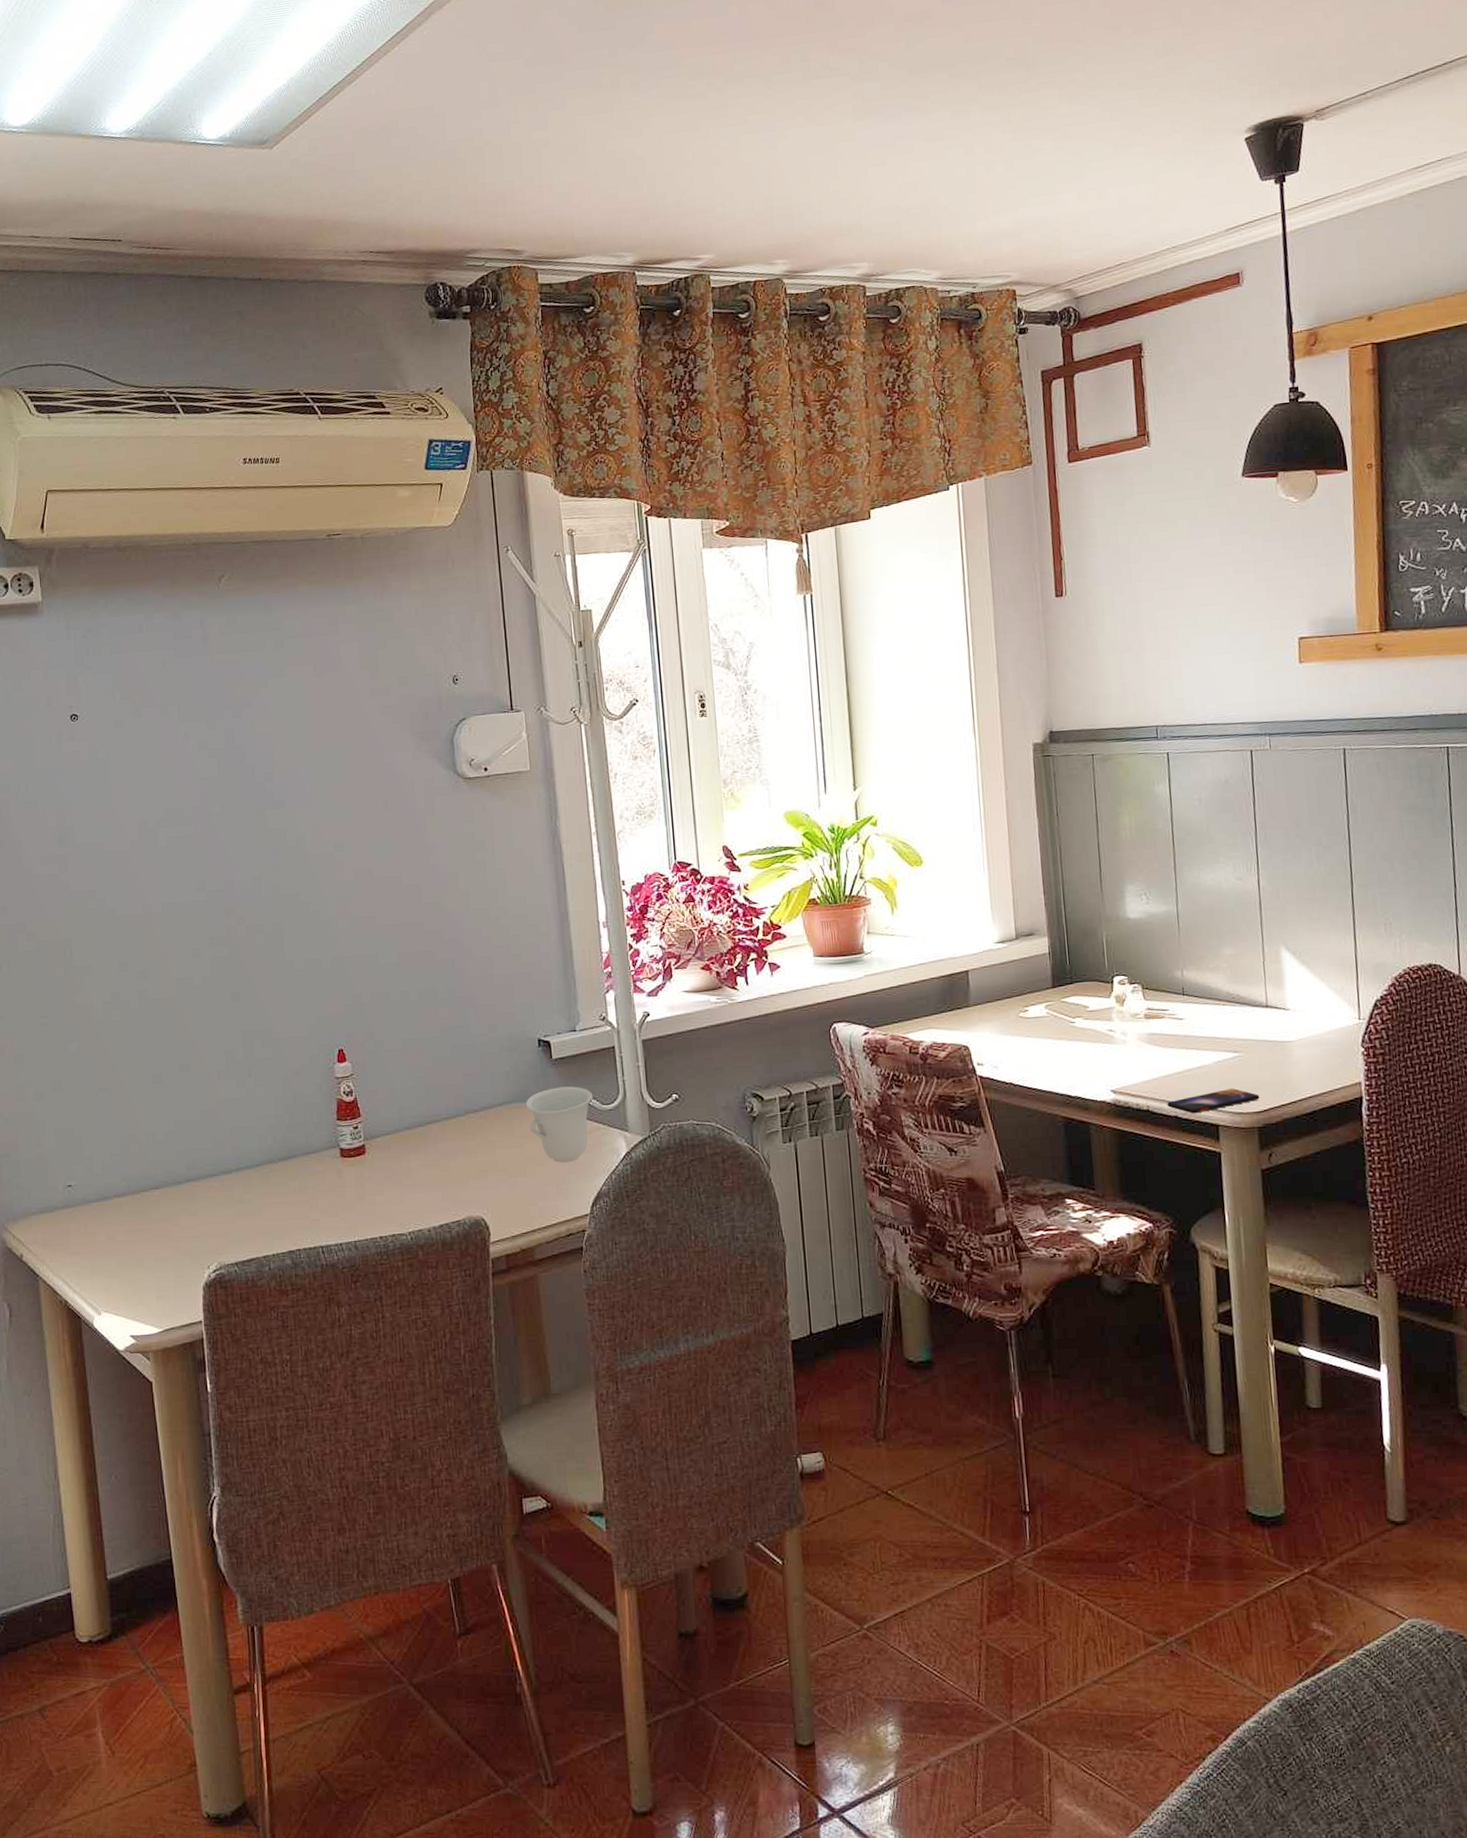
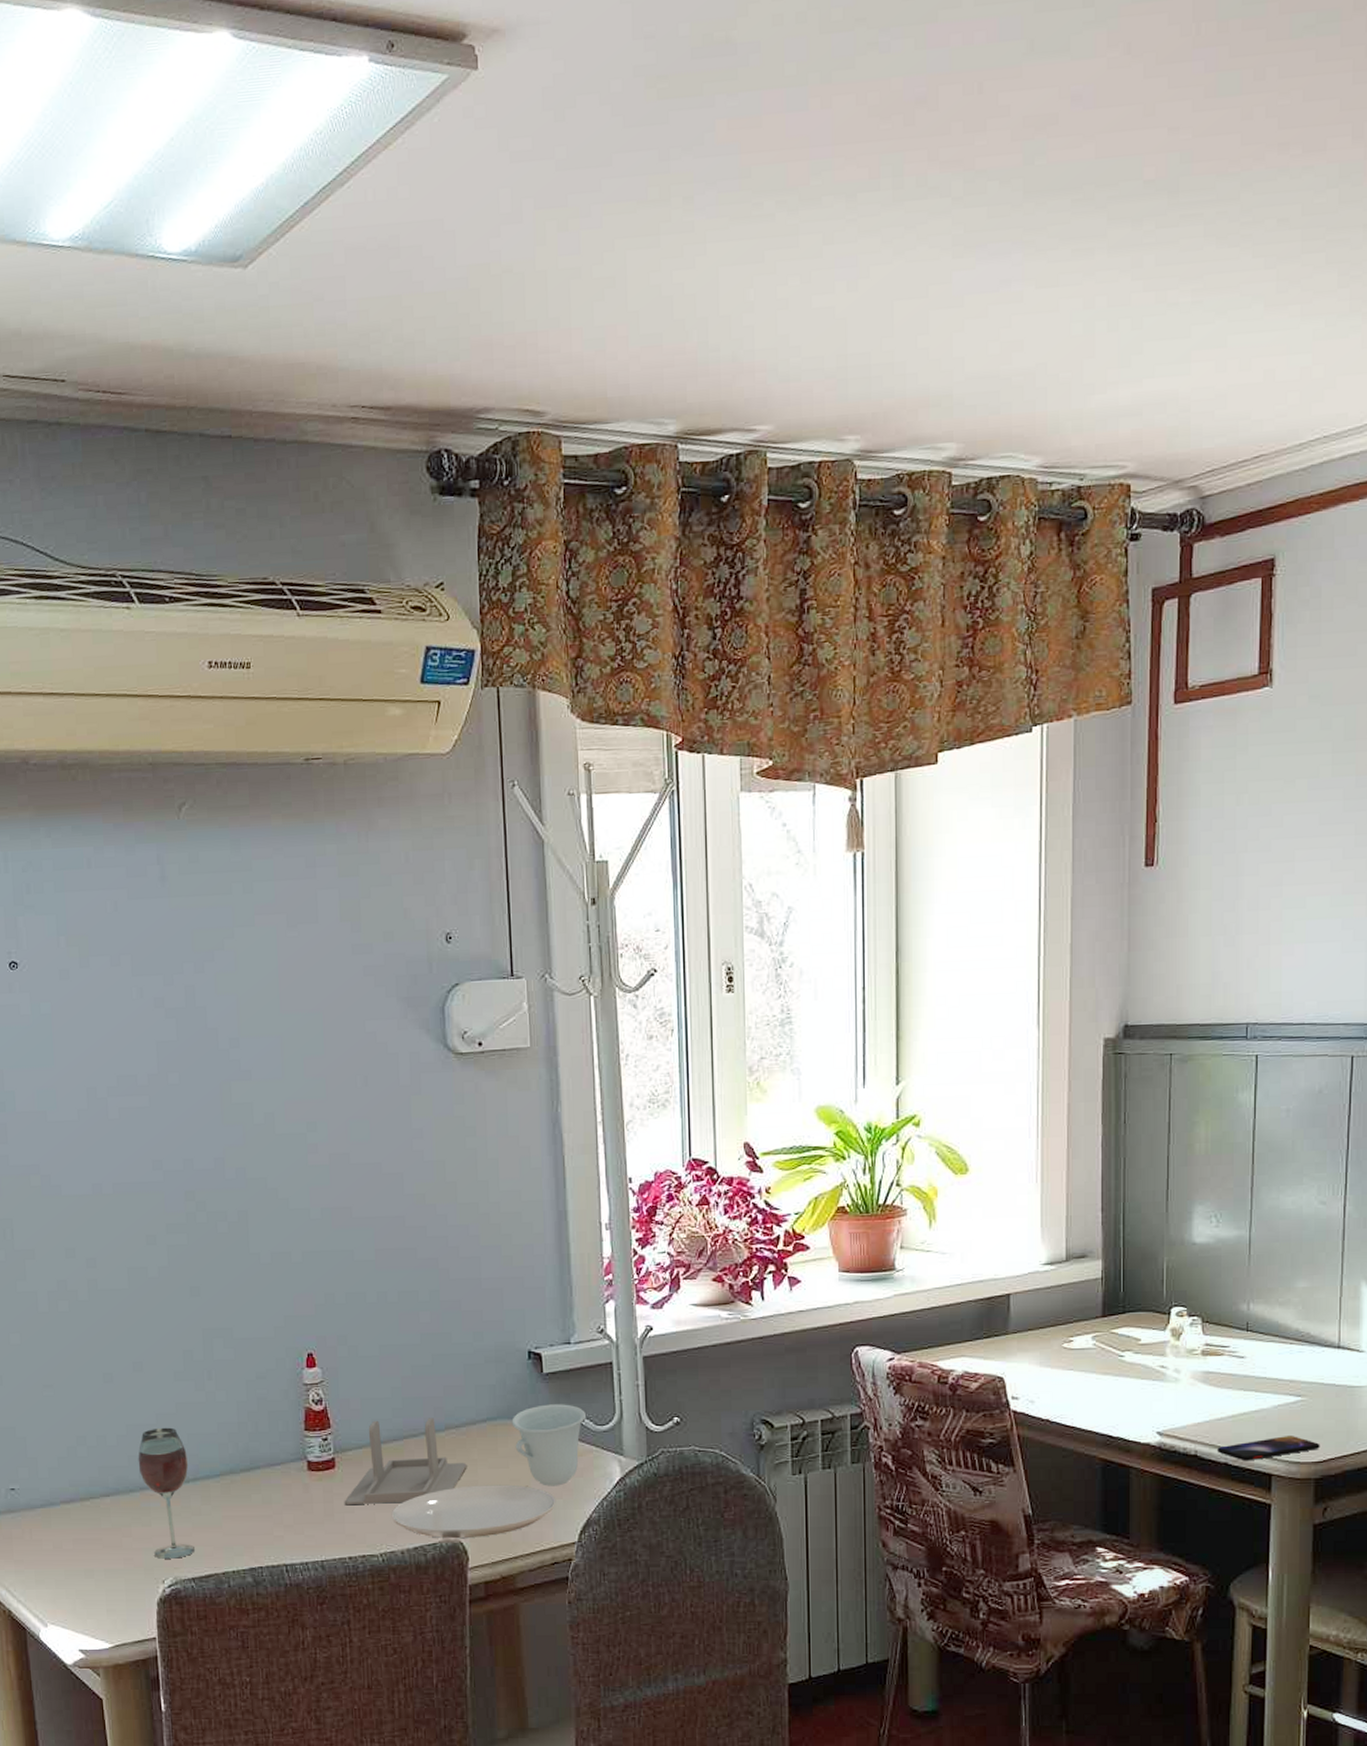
wineglass: none [184,1122,237,1246] -> present [138,1427,195,1559]
napkin holder: none [374,1103,486,1188] -> present [344,1417,467,1506]
plate: none [417,1162,569,1216] -> present [391,1484,556,1539]

